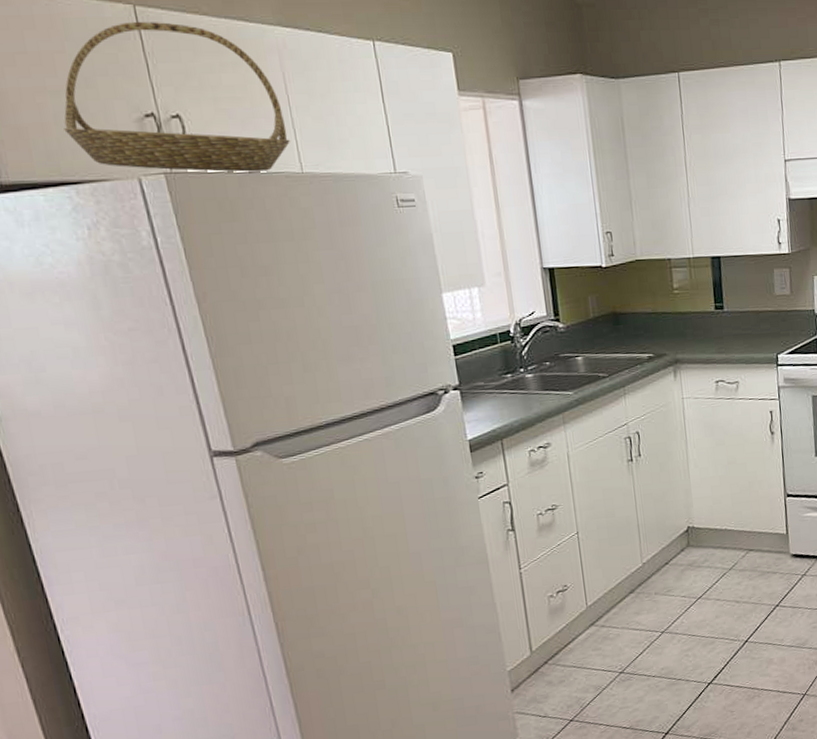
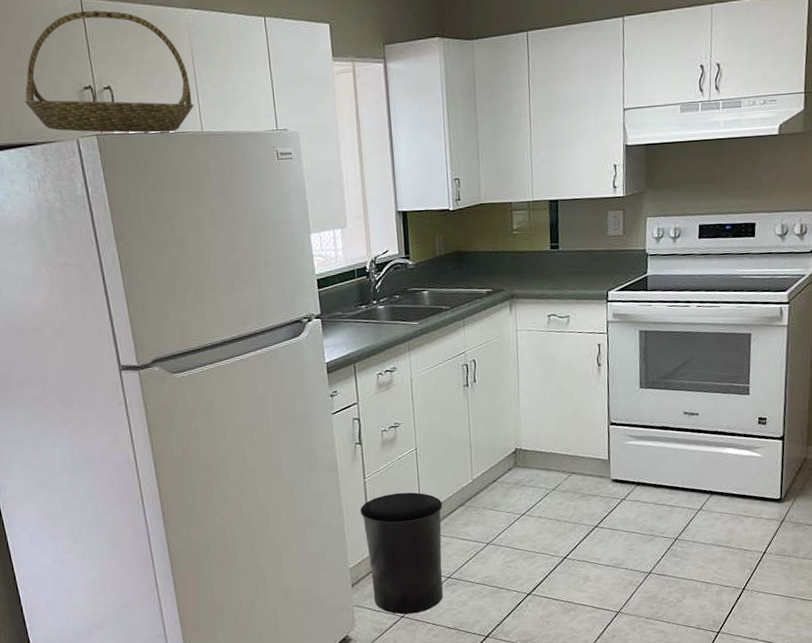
waste bin: none [516,581,616,718] -> present [360,492,443,615]

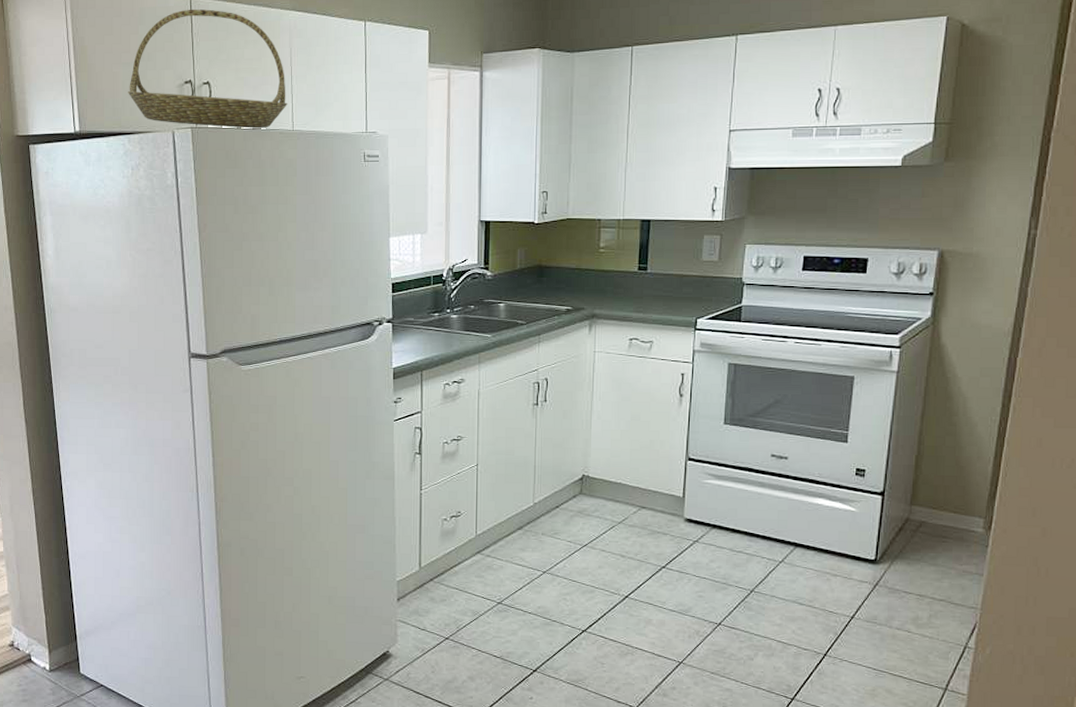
waste bin: present [360,492,443,615] -> none [413,508,500,637]

